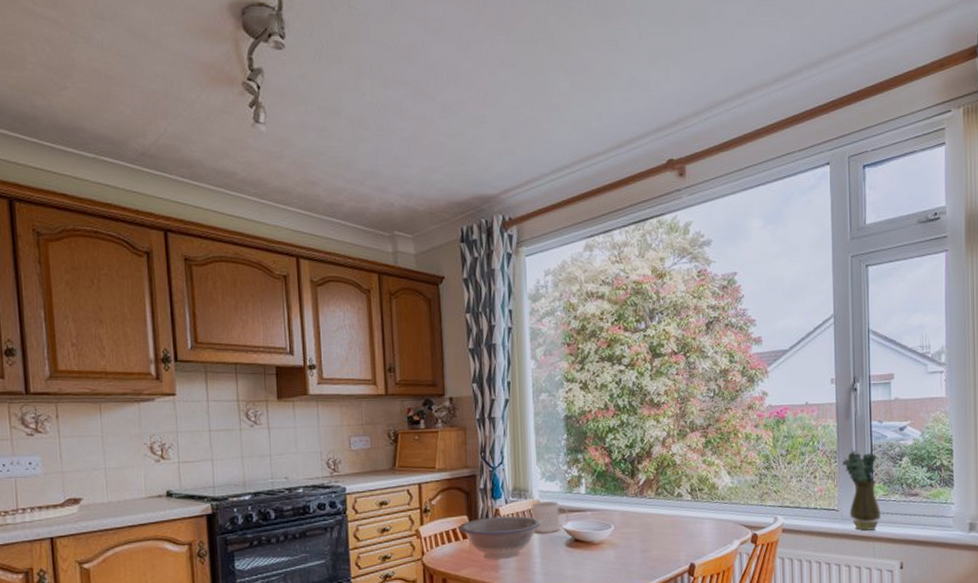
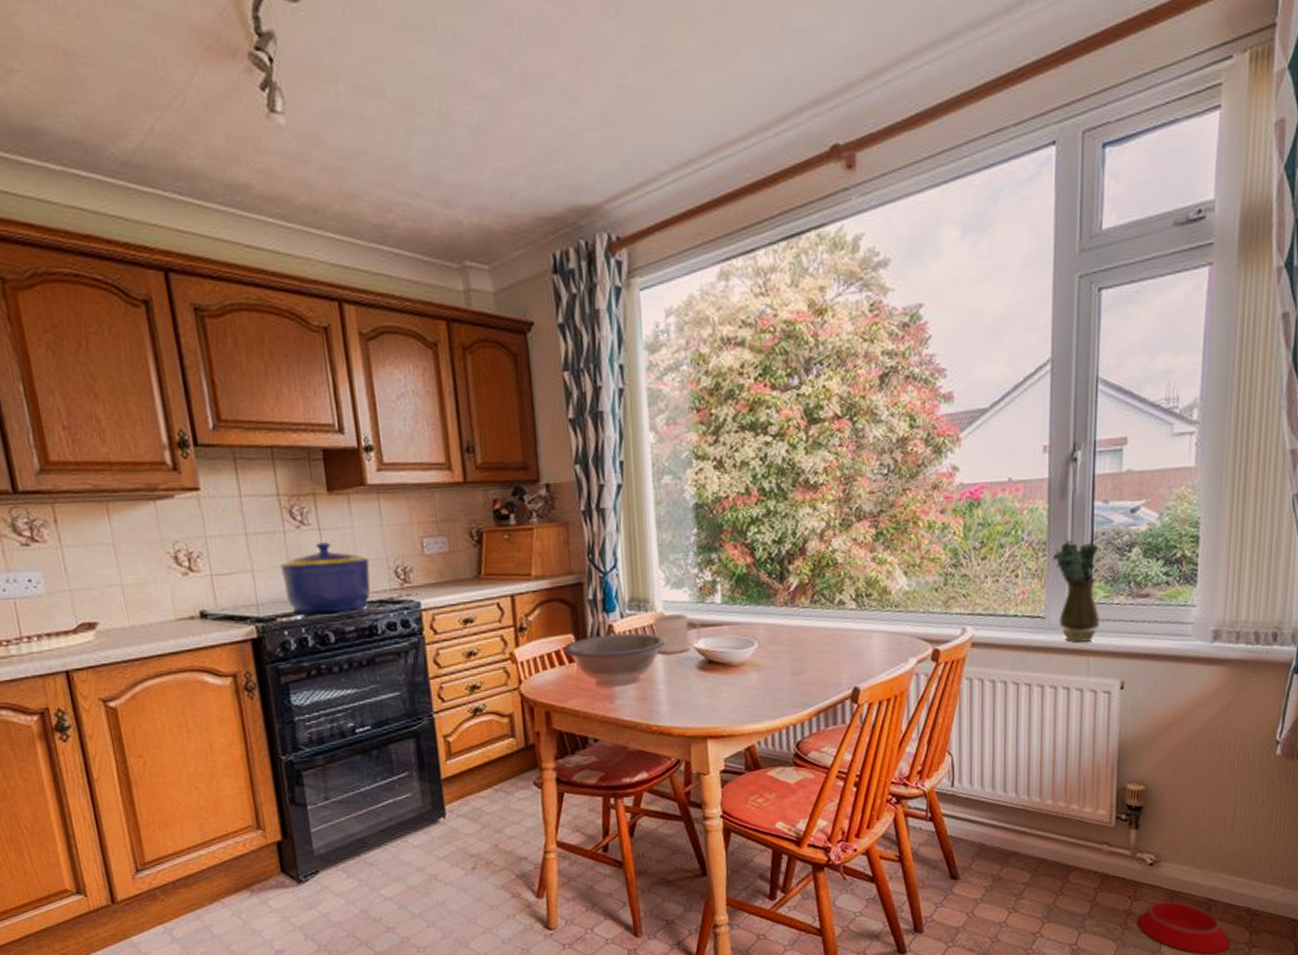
cooking pot: none [235,438,307,497] -> present [280,542,371,617]

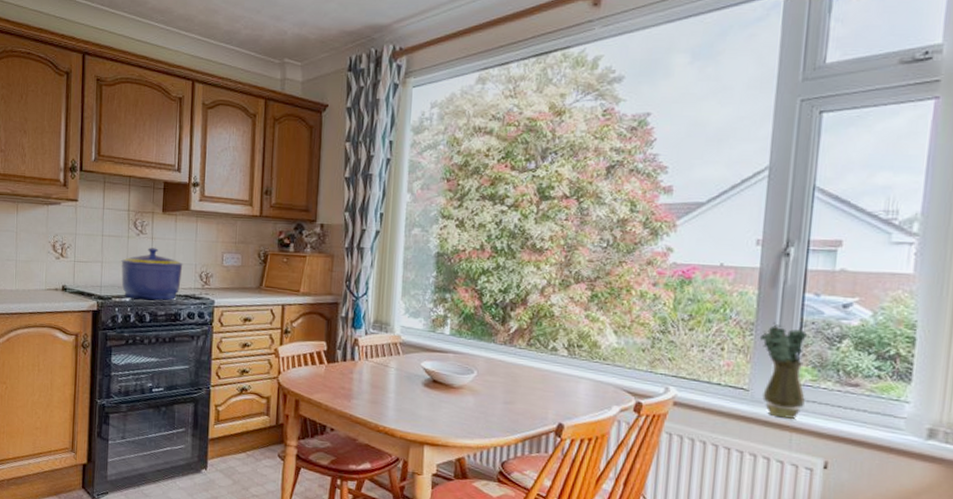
bowl: present [562,632,668,688] -> none [316,345,401,391]
mug: present [653,613,701,655] -> none [390,337,431,370]

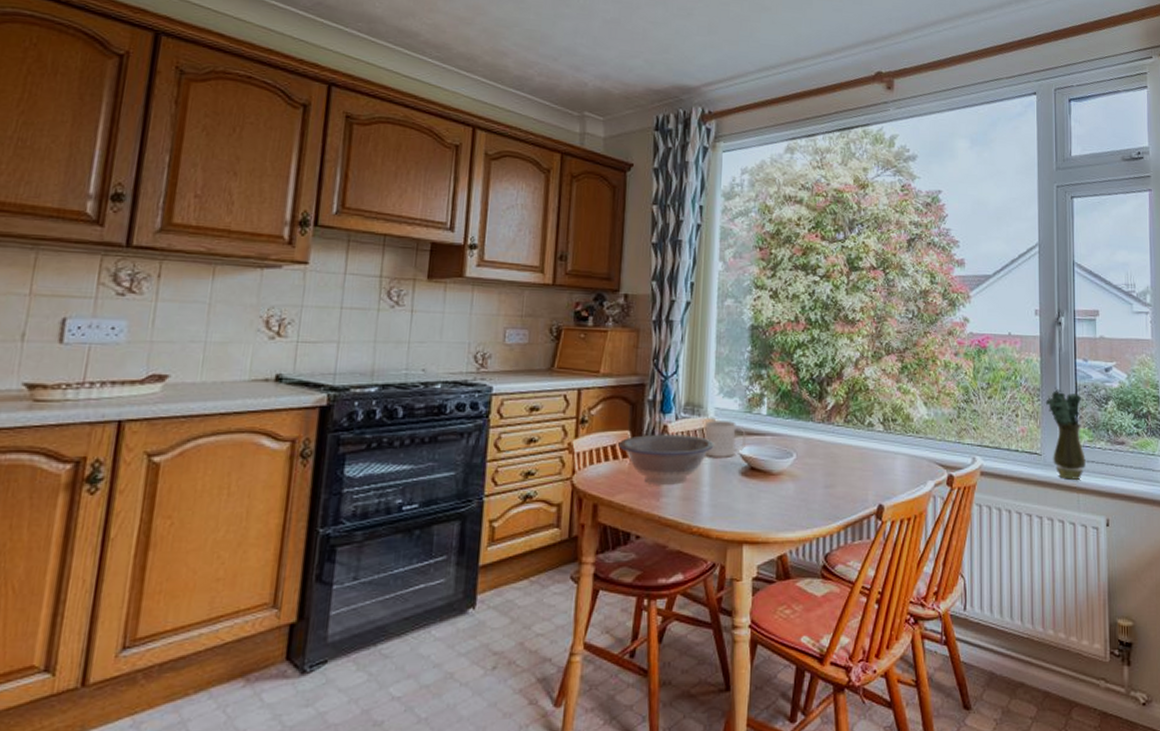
cooking pot: present [121,248,183,301] -> none [365,323,453,391]
bowl: none [316,345,401,391] -> present [618,434,716,486]
mug: none [390,337,431,370] -> present [703,420,747,459]

